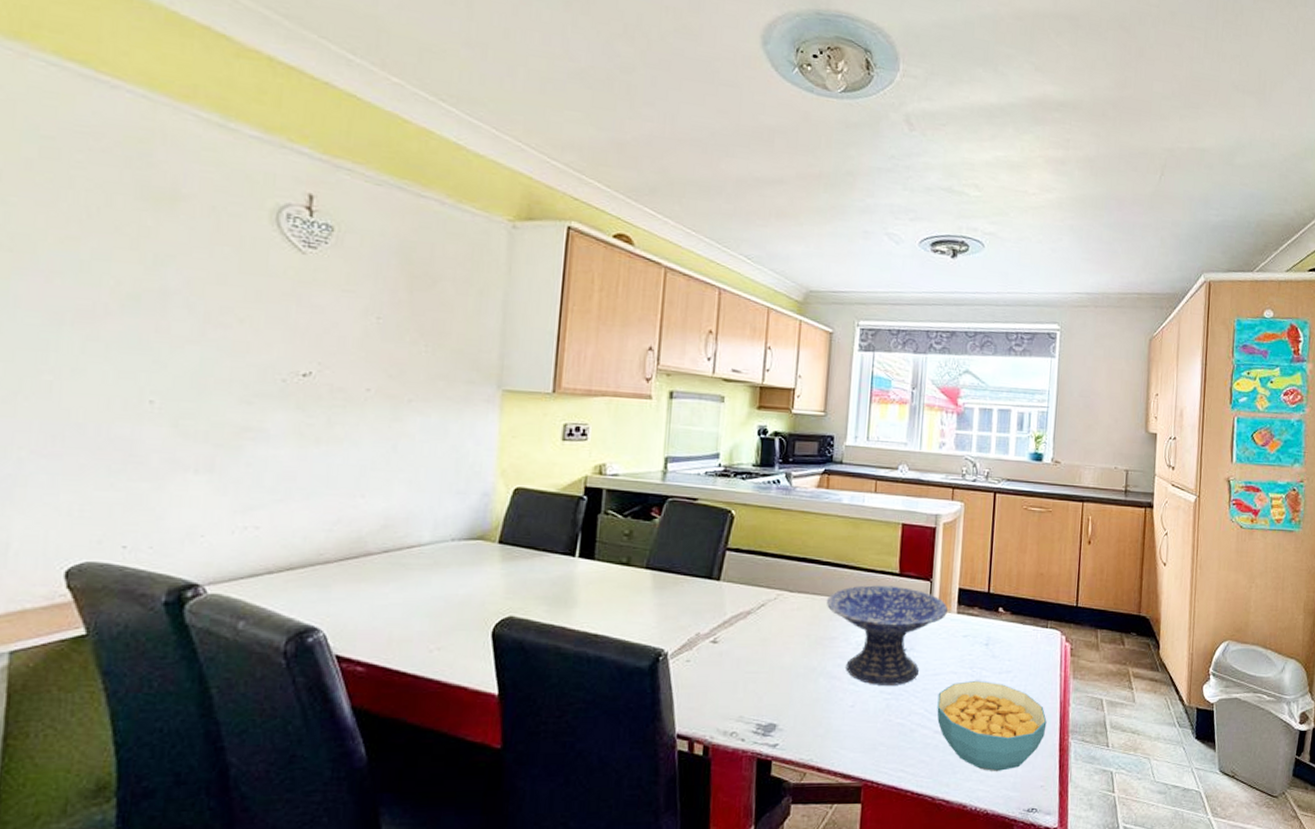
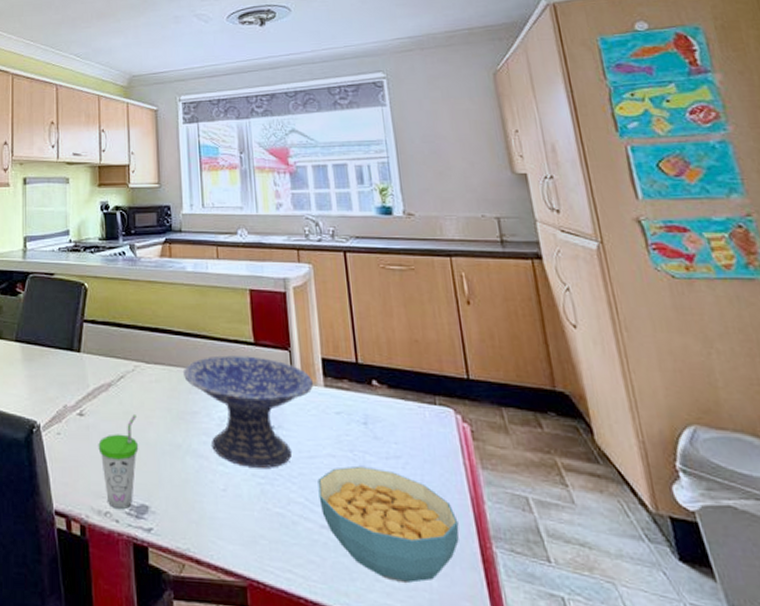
cup: none [730,641,774,728] -> present [98,415,139,509]

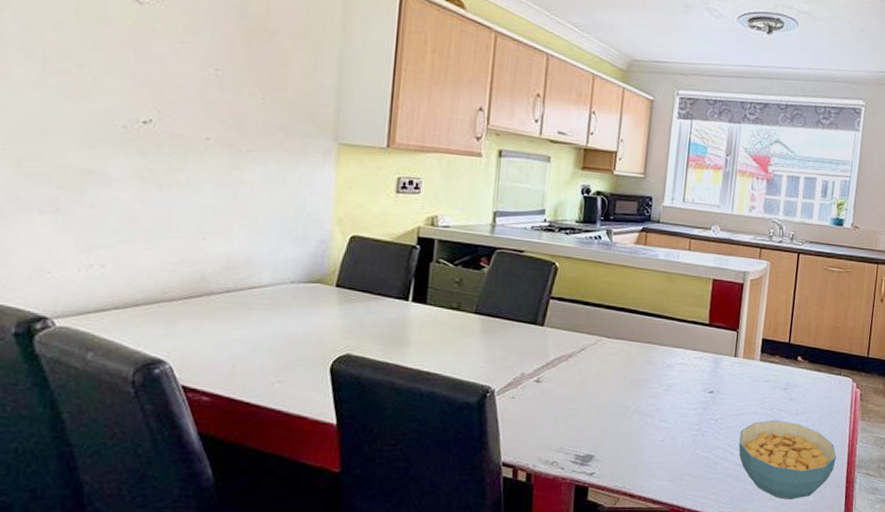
cup: present [98,415,139,509] -> none [552,381,592,458]
decorative bowl: present [184,355,313,468] -> none [642,333,752,423]

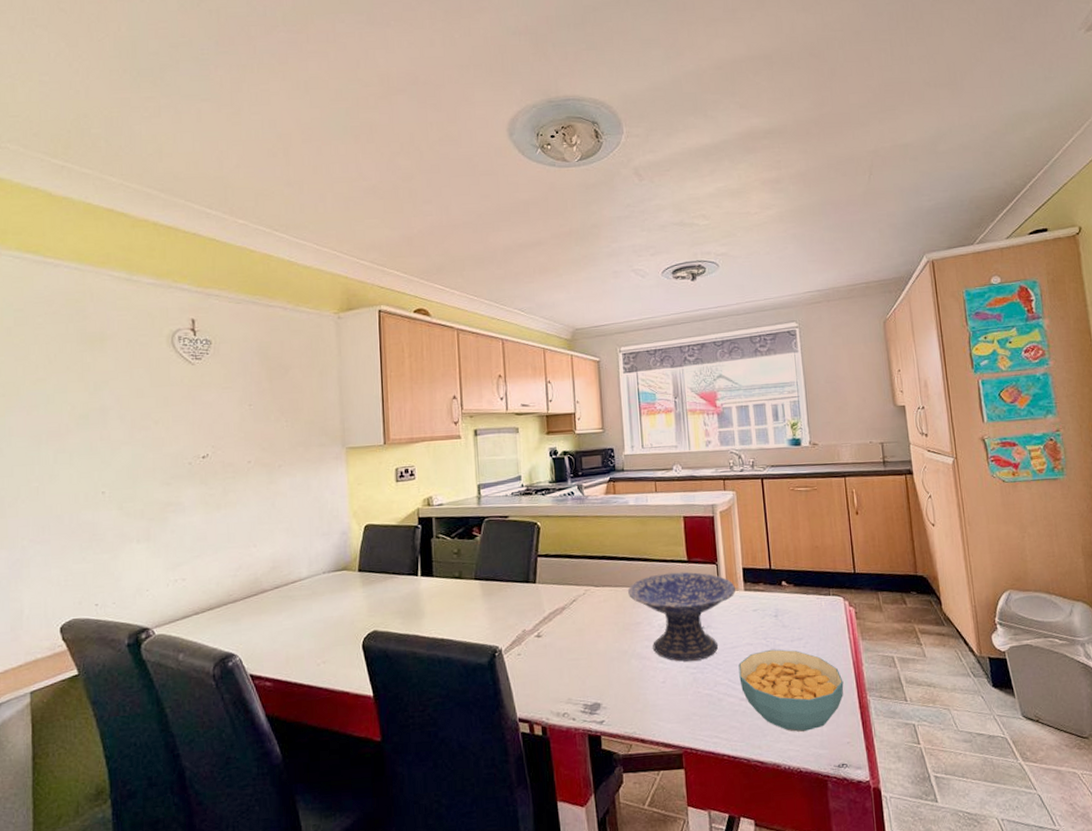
decorative bowl: none [642,333,752,423] -> present [628,572,735,662]

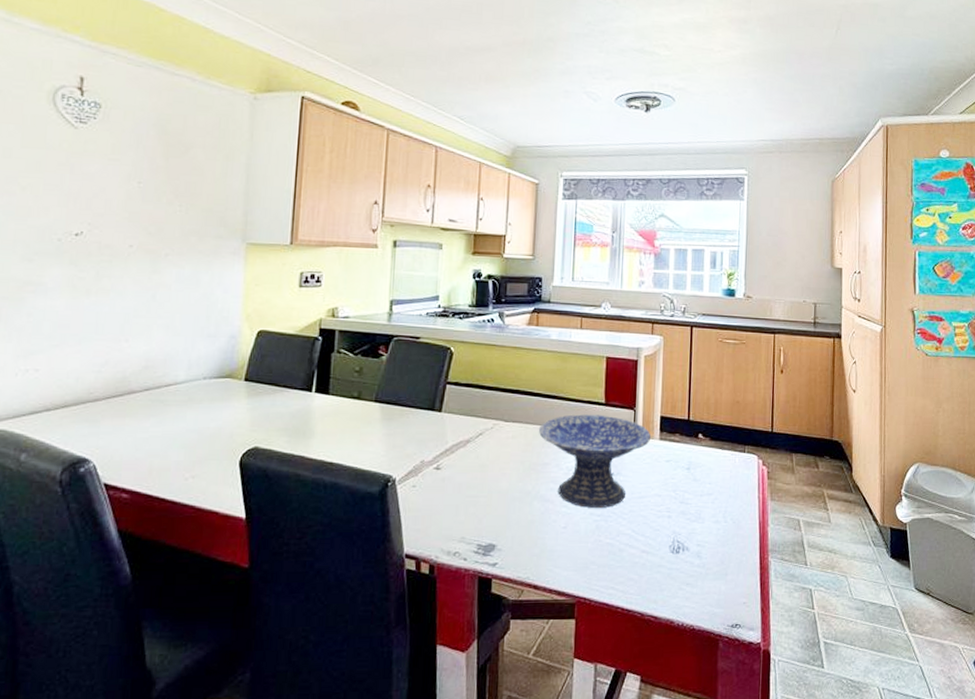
cereal bowl: present [738,649,844,733] -> none [643,502,747,590]

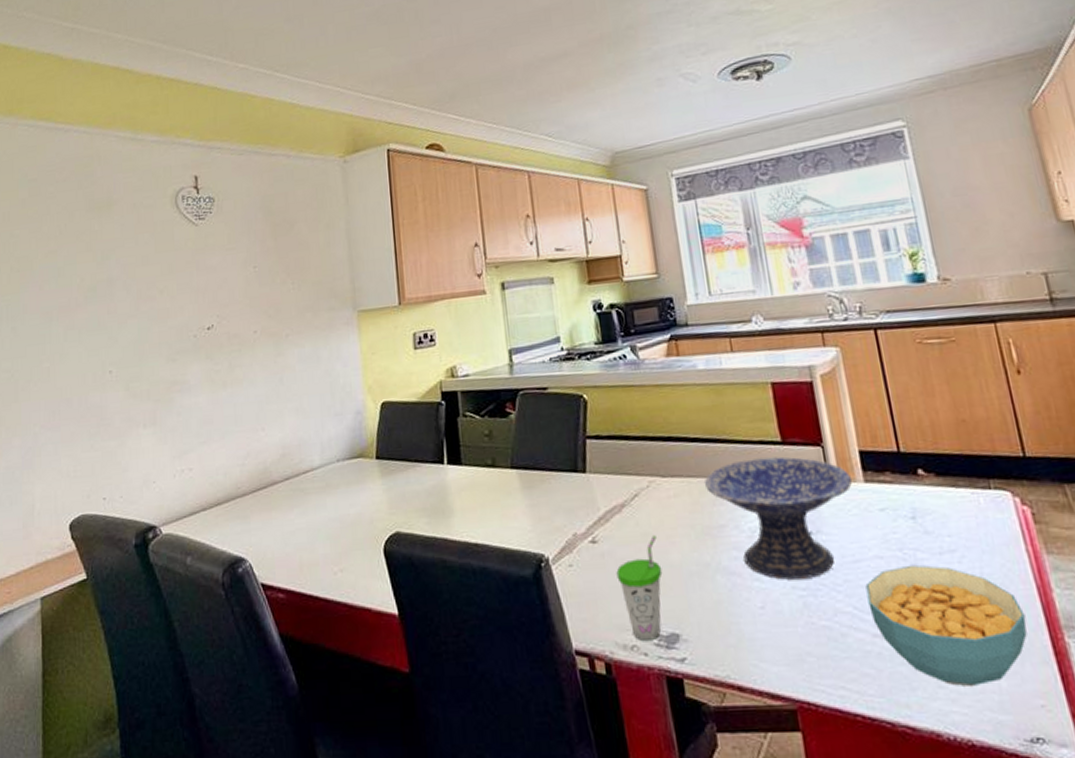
cup: none [452,467,491,548] -> present [616,535,663,641]
cereal bowl: none [643,502,747,590] -> present [865,565,1027,688]

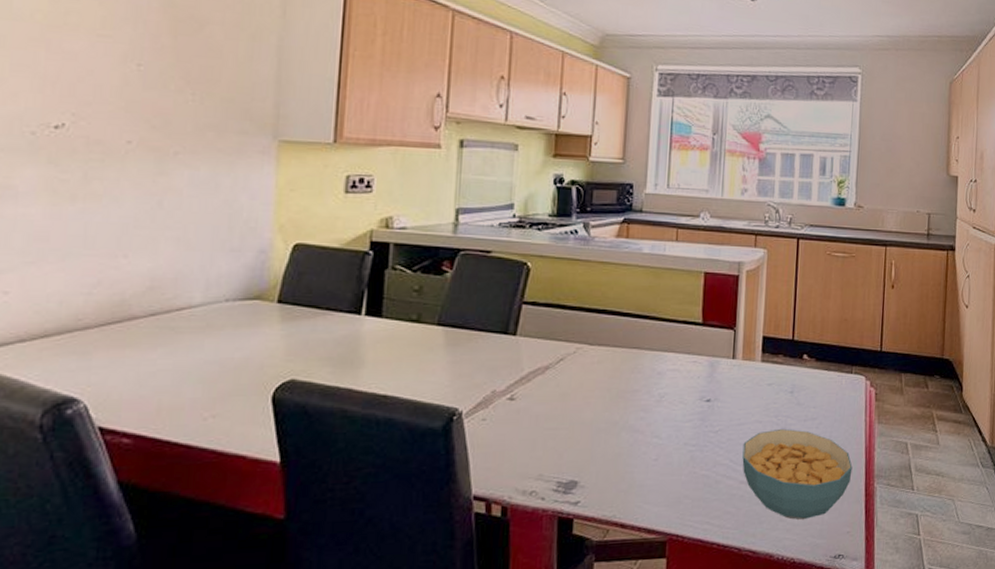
cup: present [616,535,663,641] -> none [528,396,574,487]
decorative bowl: present [705,456,852,580] -> none [628,336,752,437]

